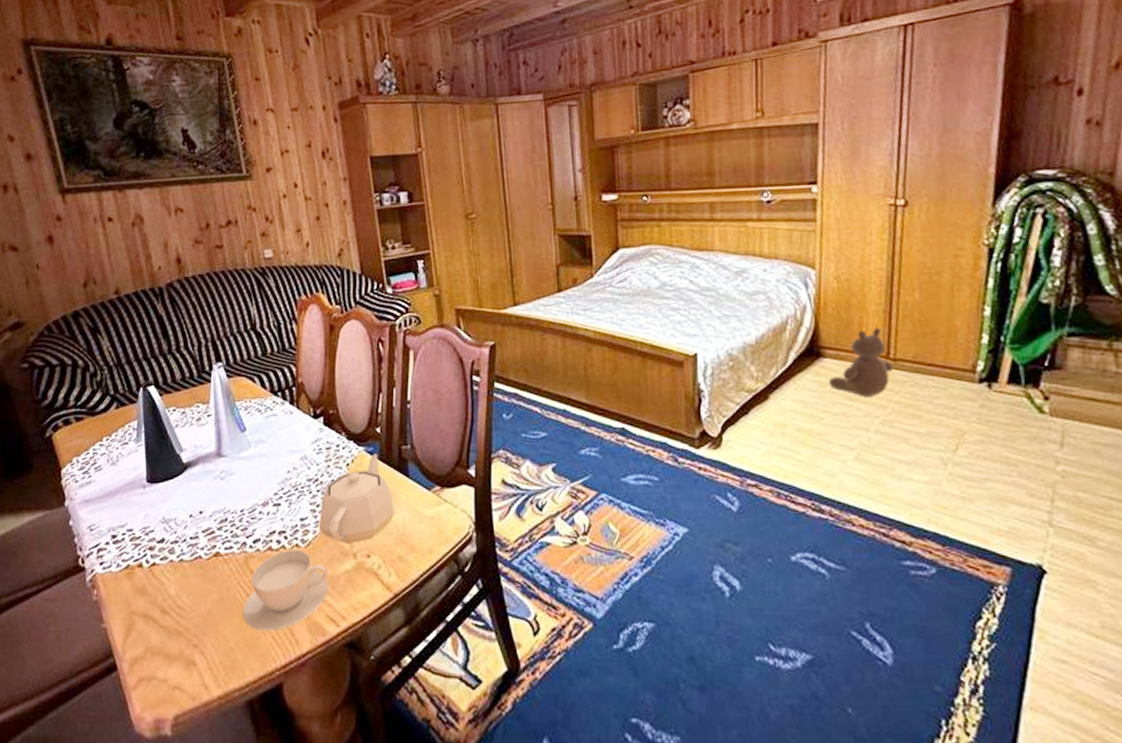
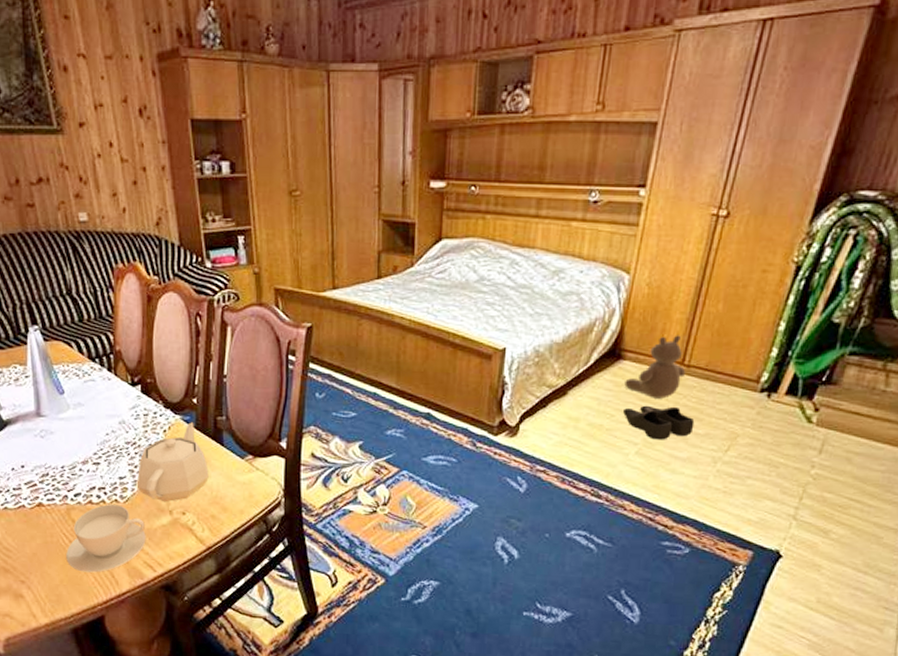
shoe: none [831,404,914,443] -> present [622,405,695,440]

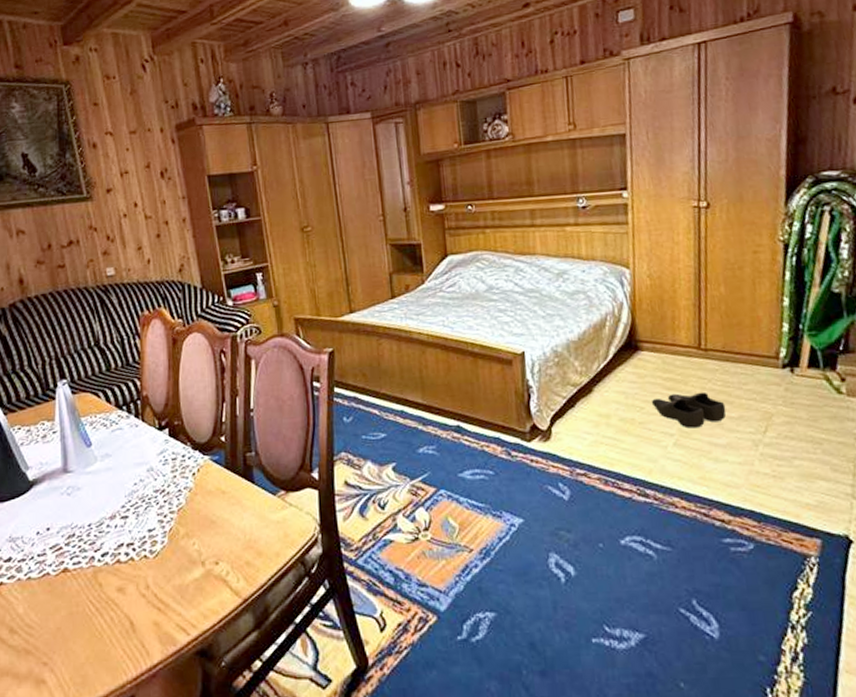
teacup: present [66,504,146,573] -> none [93,561,178,645]
teapot: present [136,422,209,502] -> none [166,461,241,553]
stuffed animal: present [624,335,686,399] -> none [647,320,705,386]

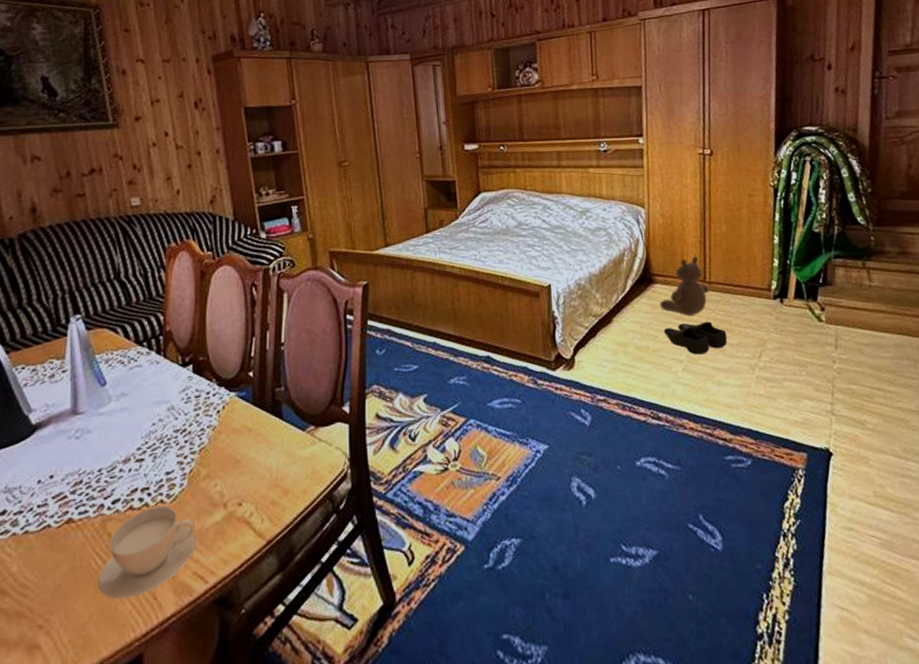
teacup: none [93,561,178,645] -> present [98,506,196,600]
stuffed animal: none [647,320,705,386] -> present [660,256,710,316]

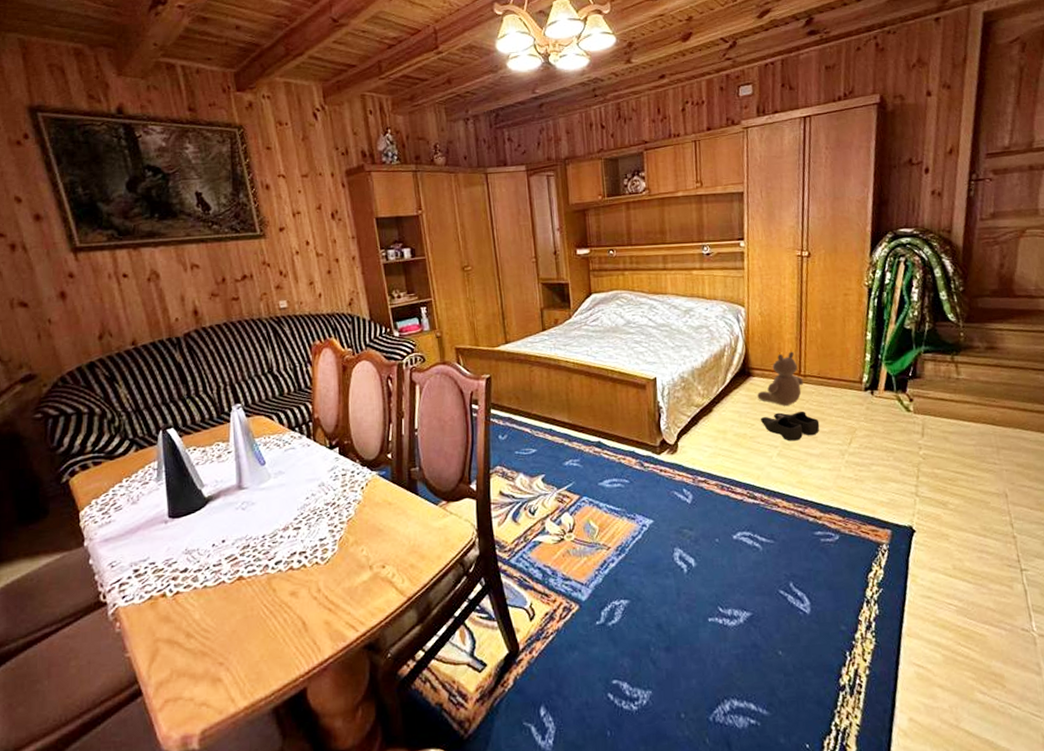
teacup: present [98,506,196,600] -> none [267,567,347,644]

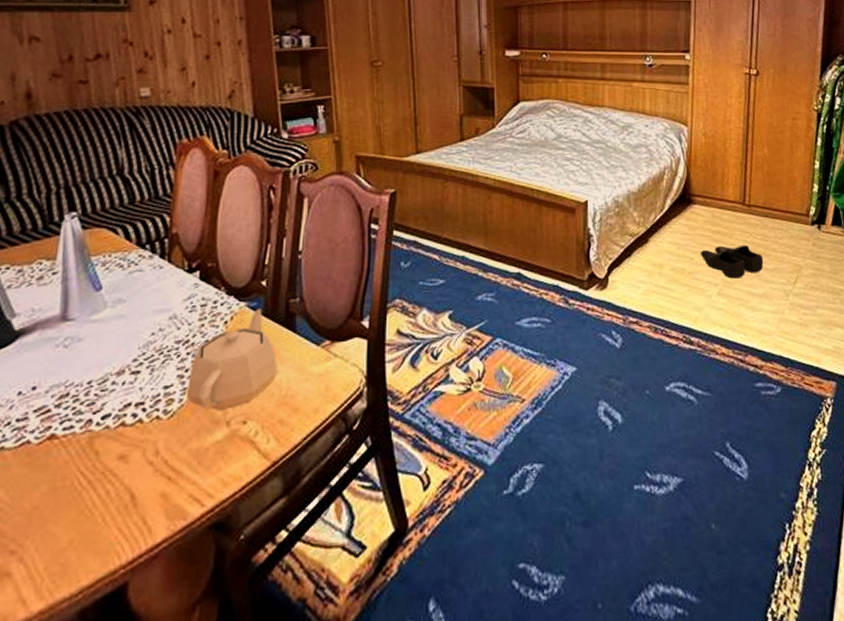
teapot: none [337,476,406,558] -> present [186,308,278,412]
stuffed animal: present [757,351,804,406] -> none [698,178,748,238]

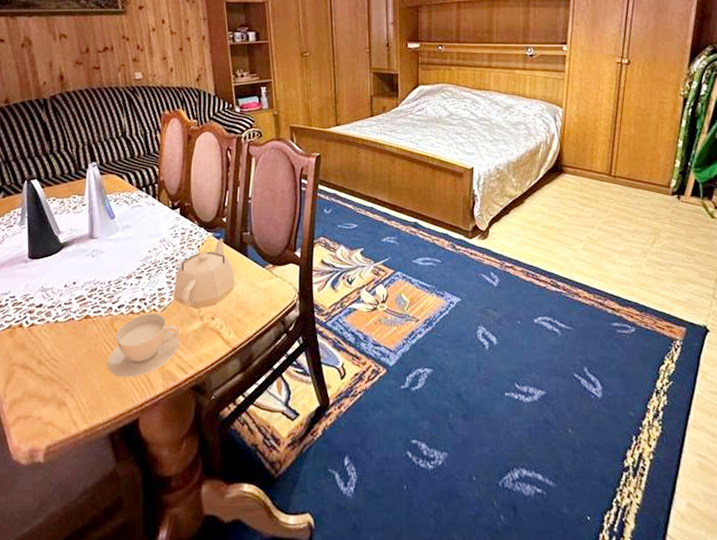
teacup: none [81,422,194,524] -> present [107,314,180,378]
shoe: present [700,244,764,279] -> none [568,209,625,237]

